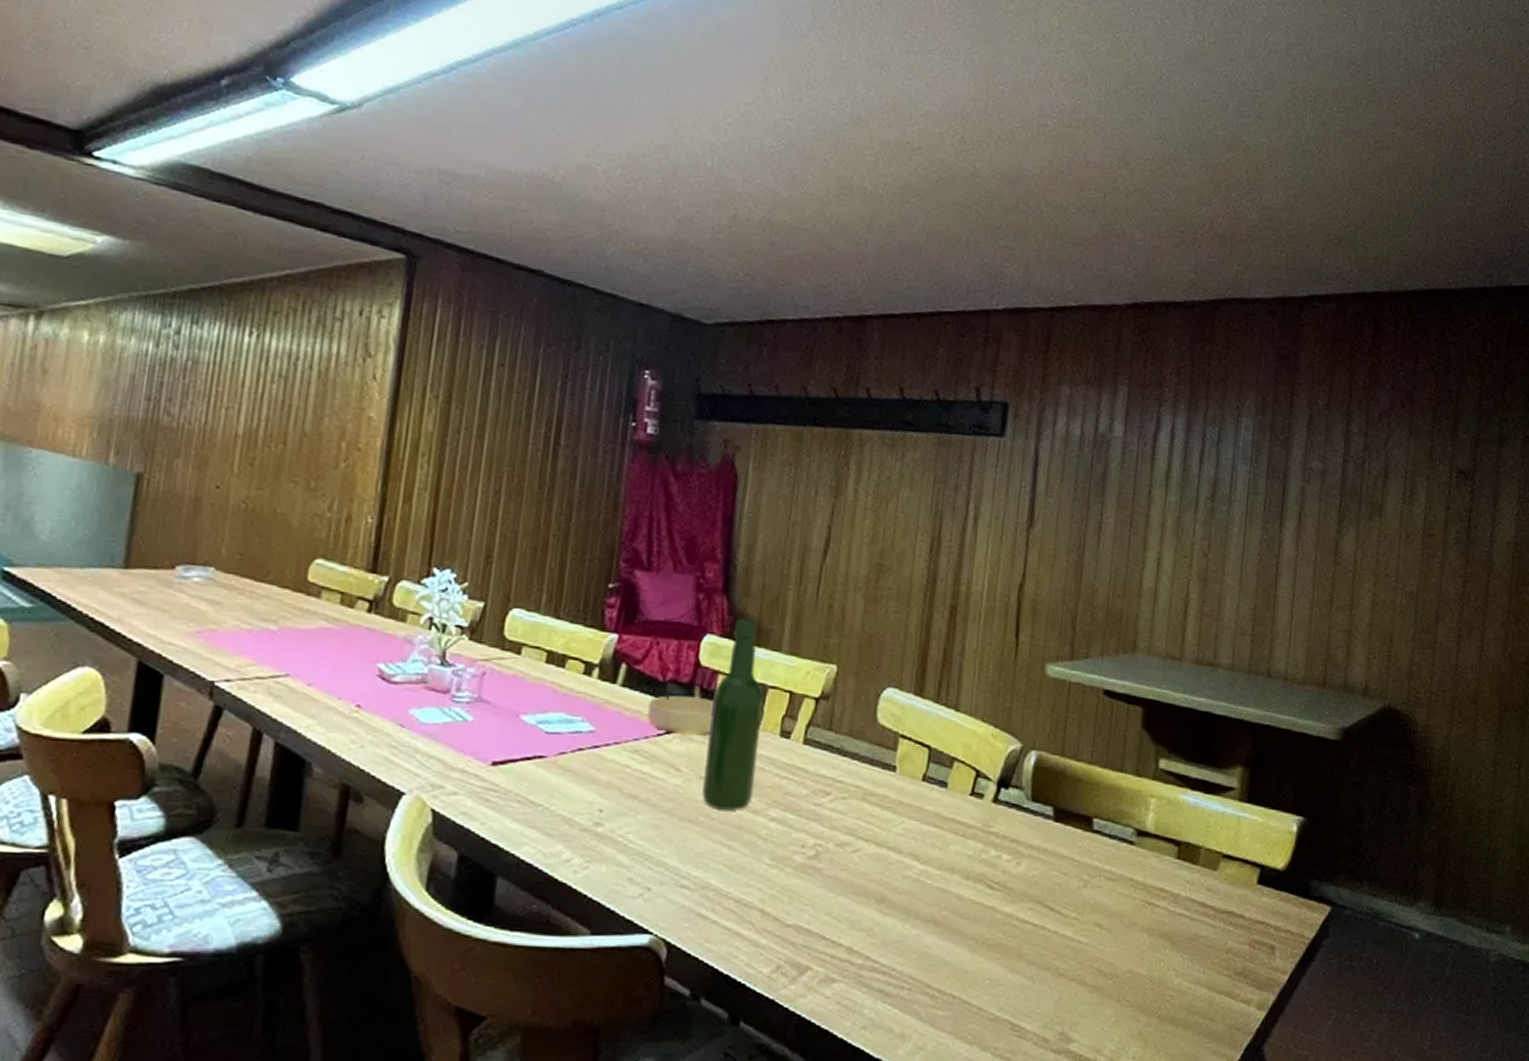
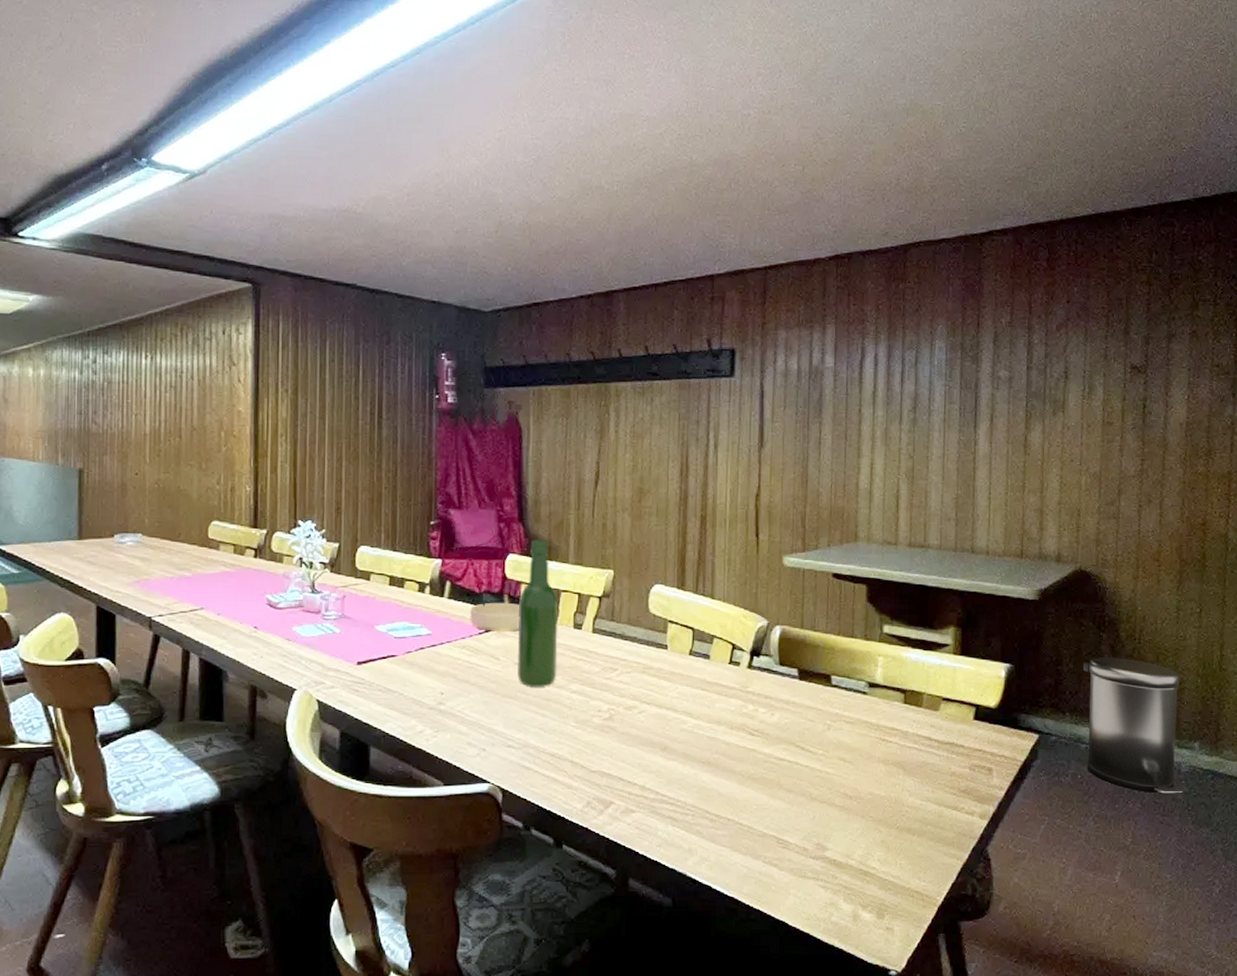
pedal bin: none [1384,815,1493,990] -> present [1083,657,1183,795]

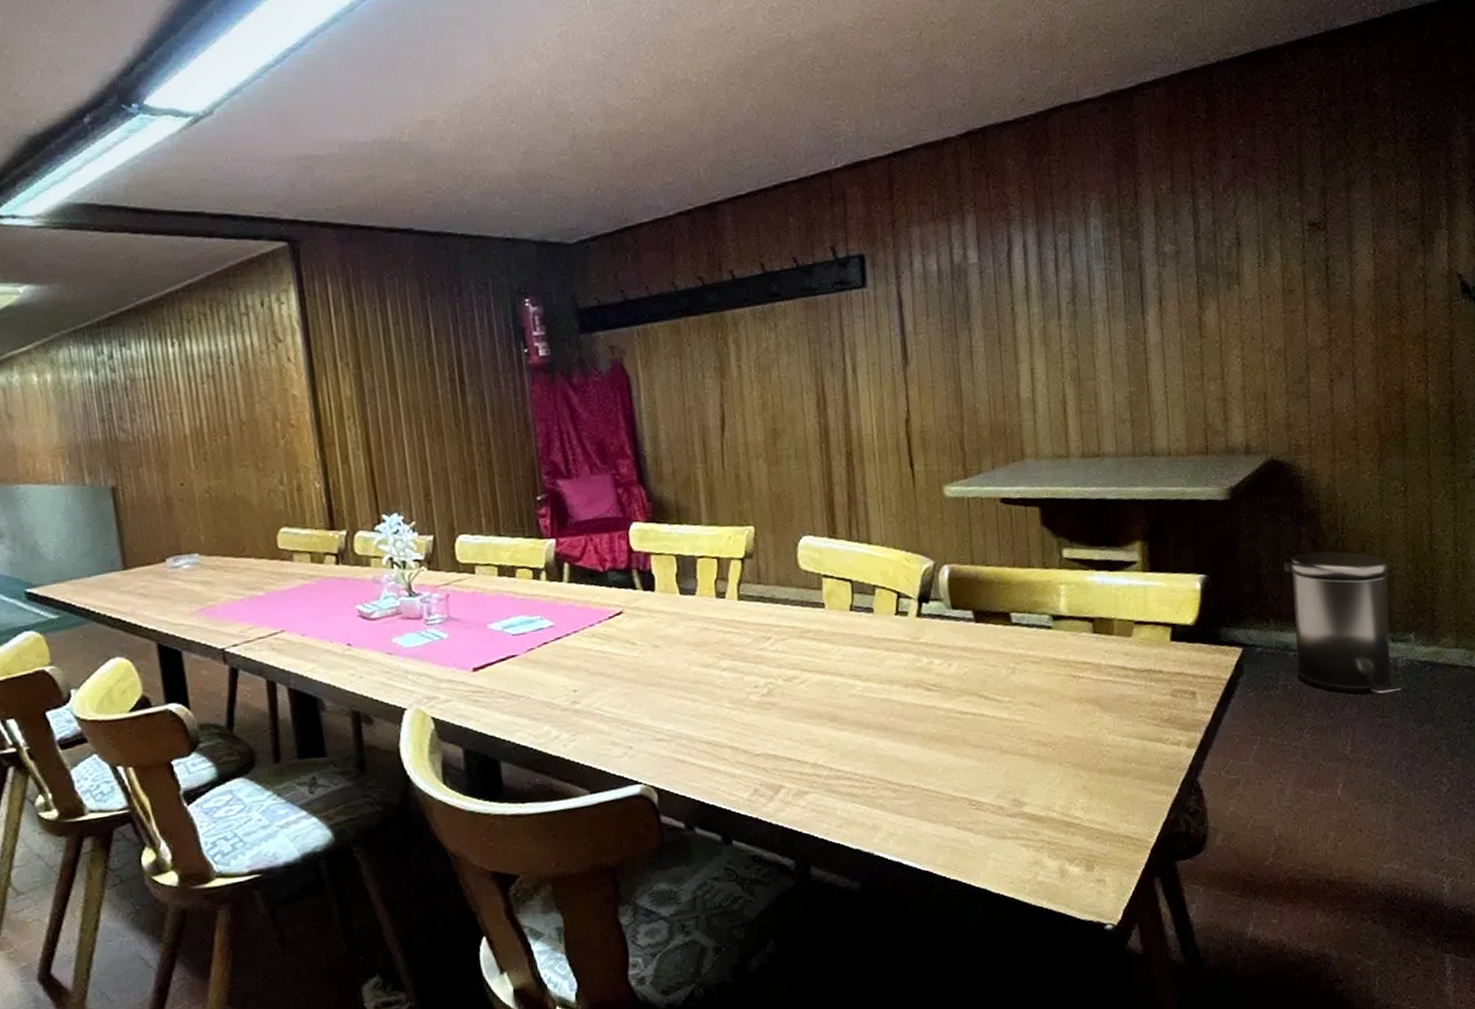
ashtray: present [470,602,520,632] -> none [595,578,655,614]
beer bottle: present [518,540,559,687] -> none [650,501,704,670]

